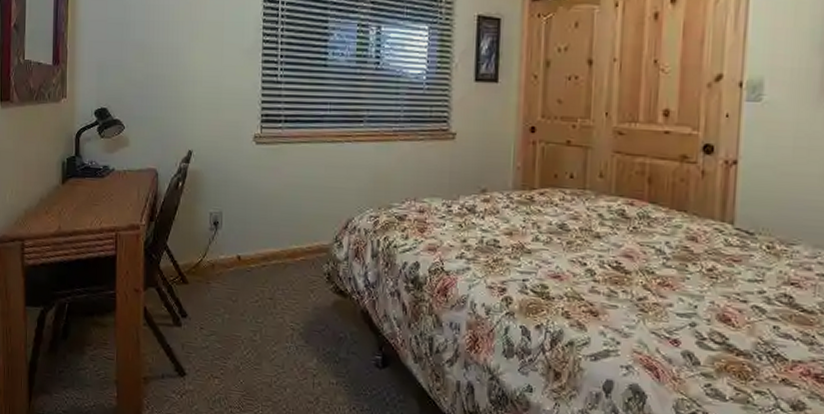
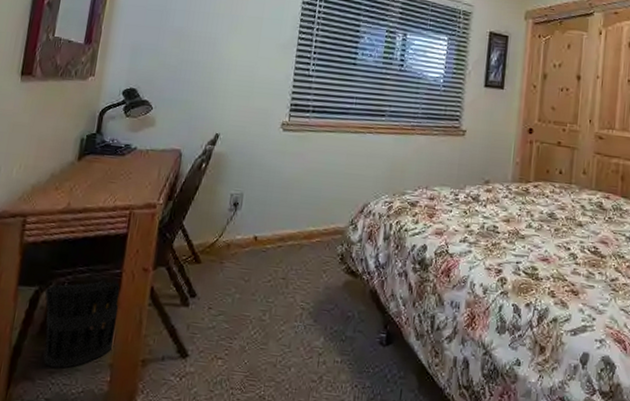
wastebasket: none [48,301,117,384] -> present [44,281,121,368]

